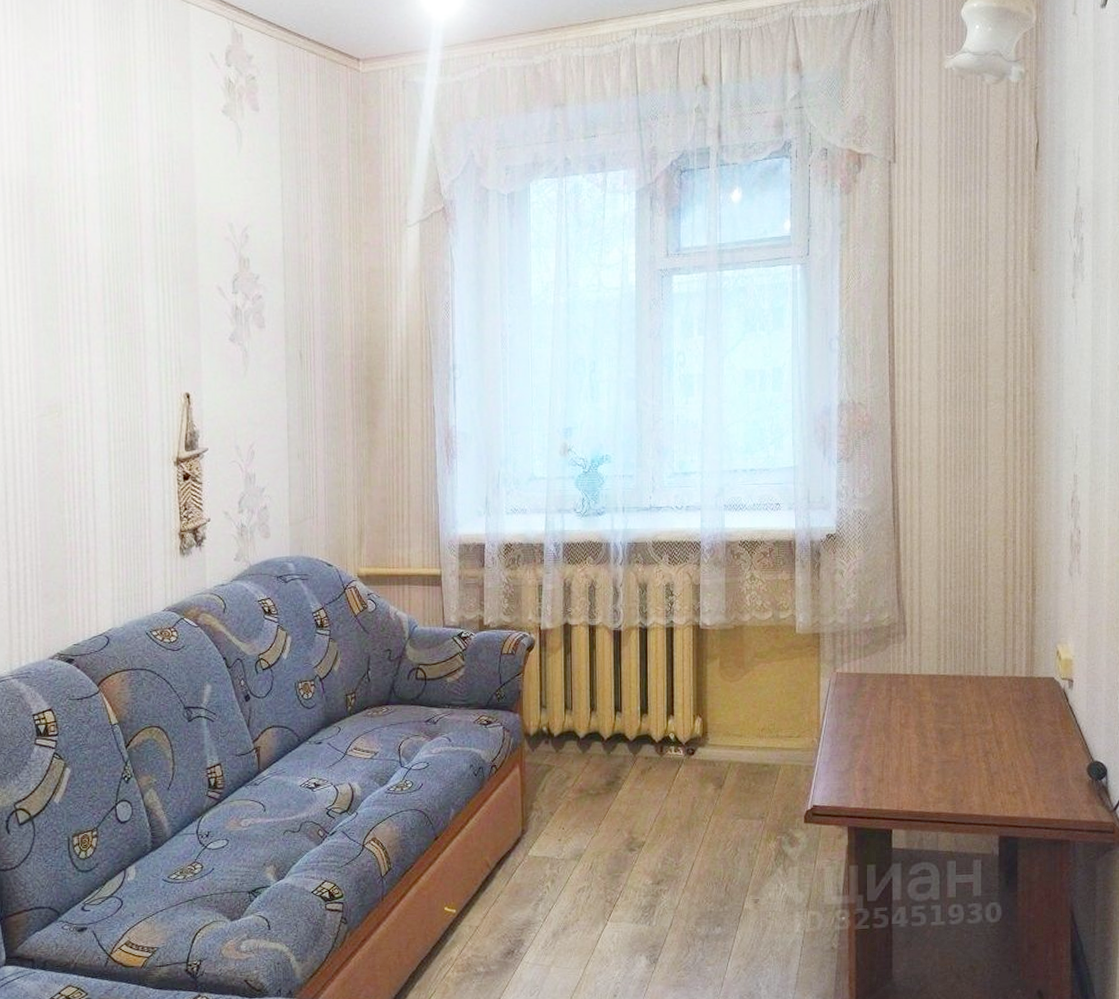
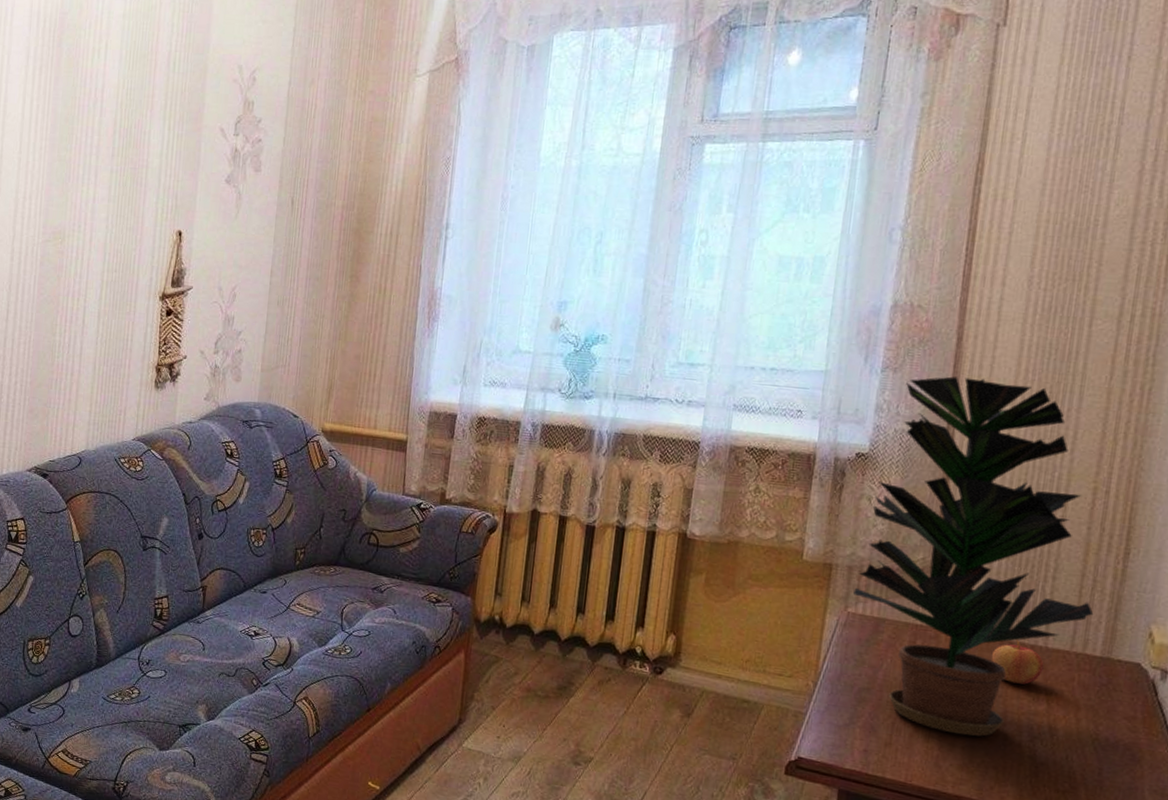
potted plant: none [839,459,1017,761] -> present [853,376,1094,737]
apple: none [948,674,987,710] -> present [991,640,1044,685]

